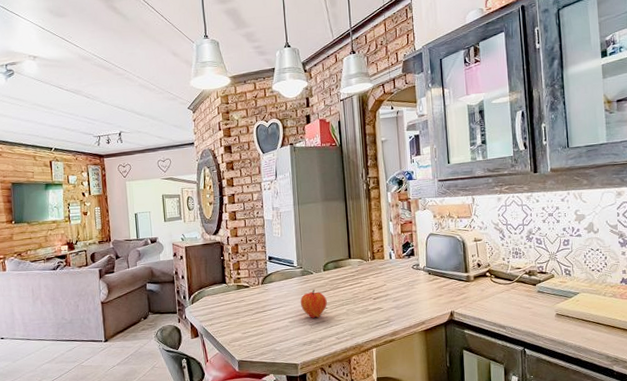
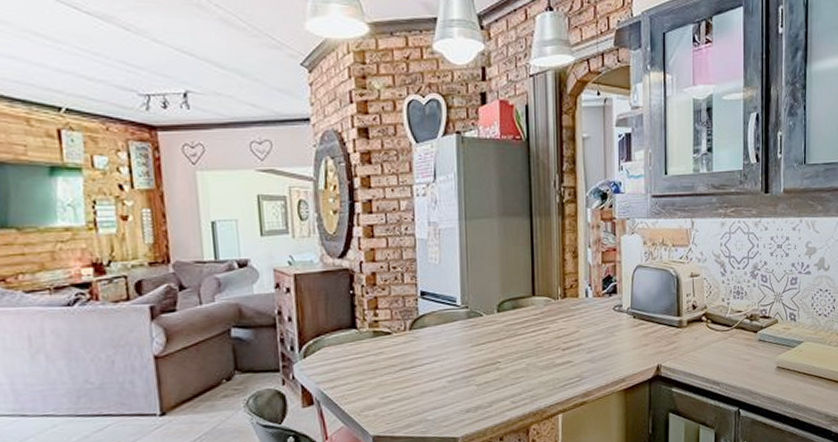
fruit: present [301,289,327,318] -> none [464,336,501,376]

